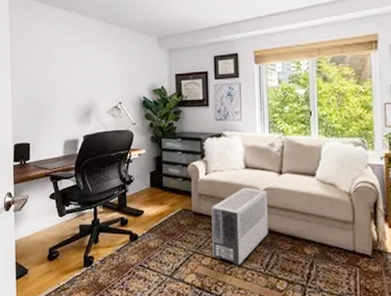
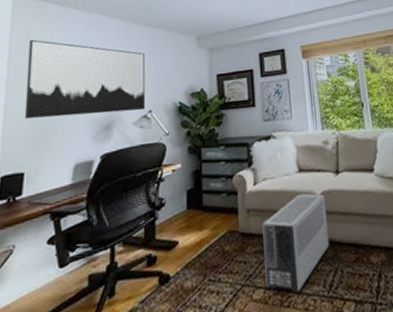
wall art: none [24,34,116,102] -> present [24,39,146,119]

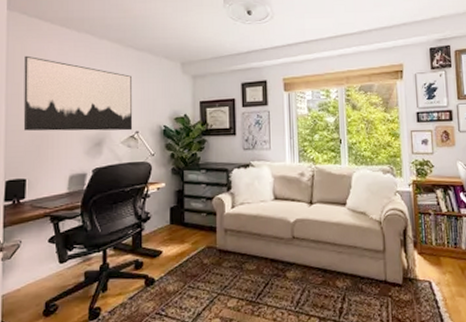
air purifier: present [262,193,329,294] -> none [238,219,299,306]

